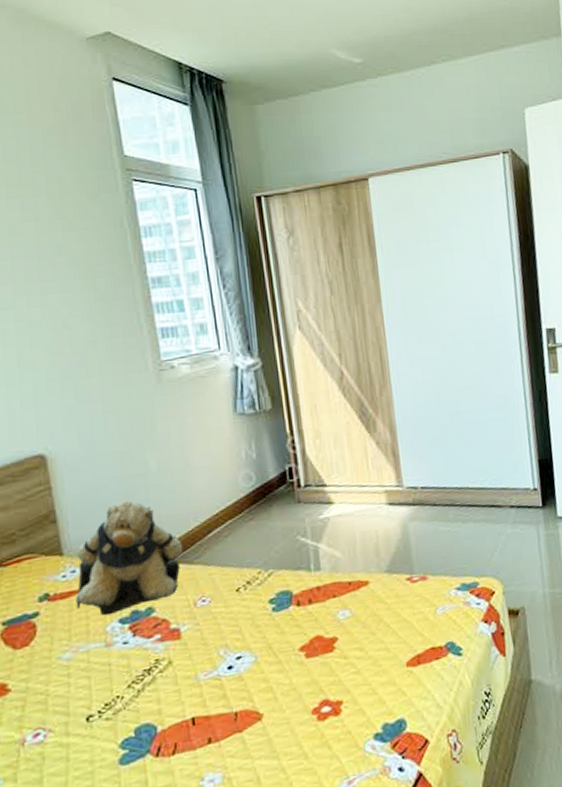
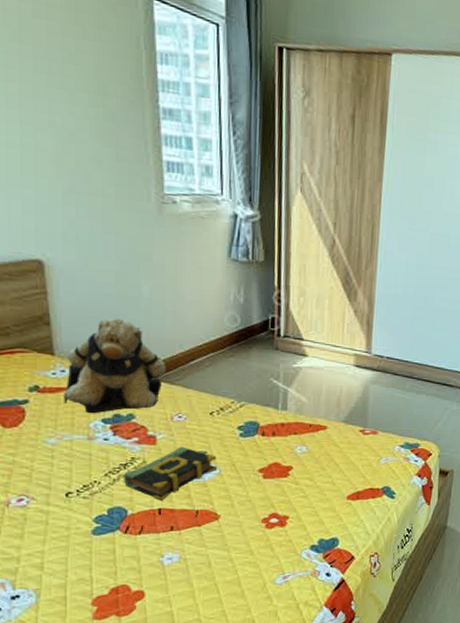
book: none [148,635,253,708] -> present [123,446,218,501]

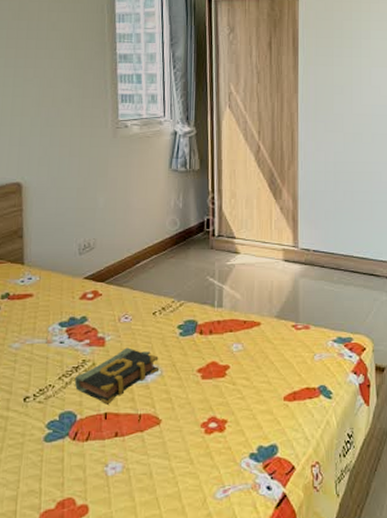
teddy bear: present [63,318,167,414] -> none [28,228,116,318]

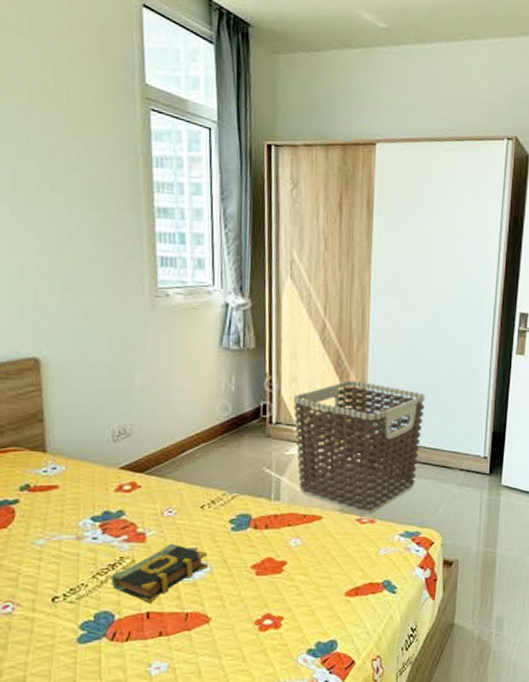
clothes hamper: none [232,196,351,321] -> present [293,380,425,514]

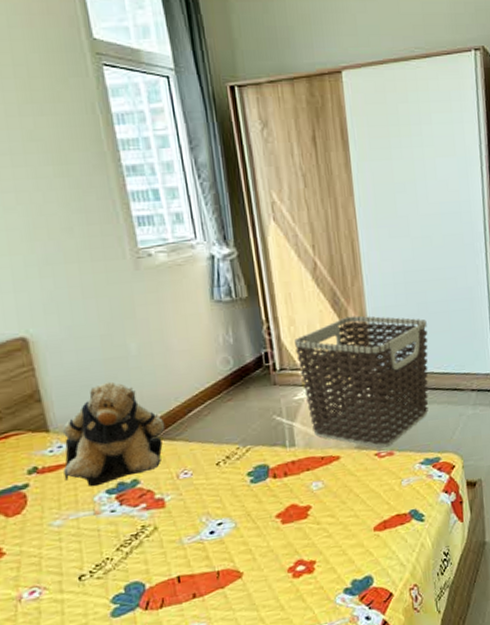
teddy bear: none [54,412,157,512] -> present [62,381,165,487]
book: present [110,543,209,603] -> none [135,504,233,568]

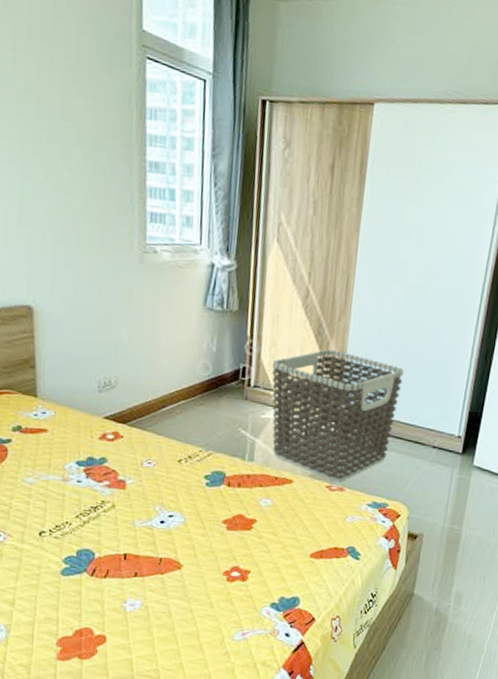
teddy bear: present [62,381,165,487] -> none [43,363,139,456]

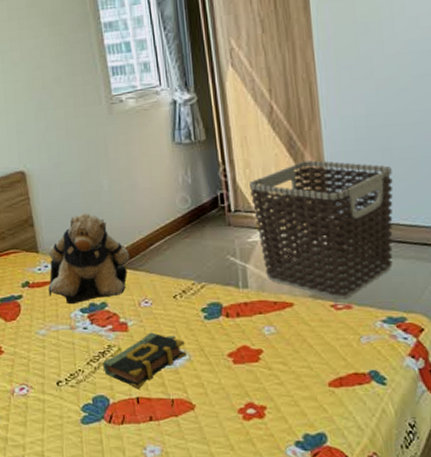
teddy bear: none [43,363,139,456] -> present [48,213,130,305]
book: none [92,492,183,546] -> present [102,332,187,389]

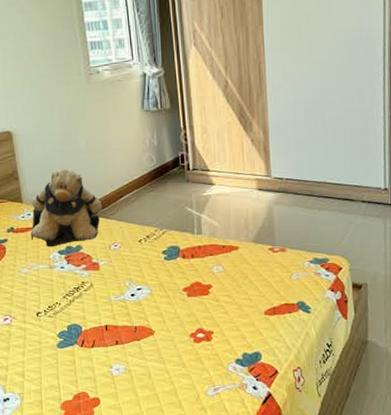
book: present [102,332,187,389] -> none [76,271,149,318]
clothes hamper: present [248,160,394,300] -> none [205,128,323,244]

